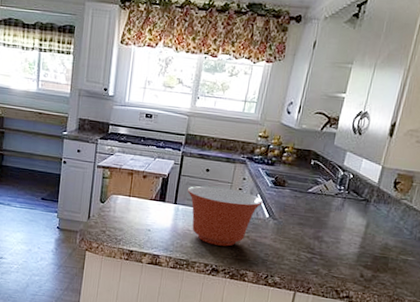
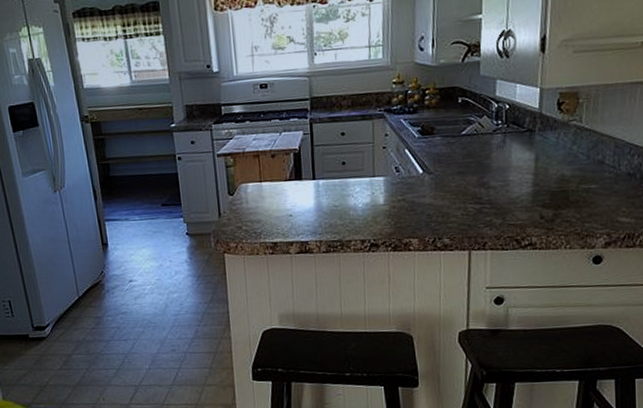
mixing bowl: present [187,185,263,247] -> none [324,149,413,217]

